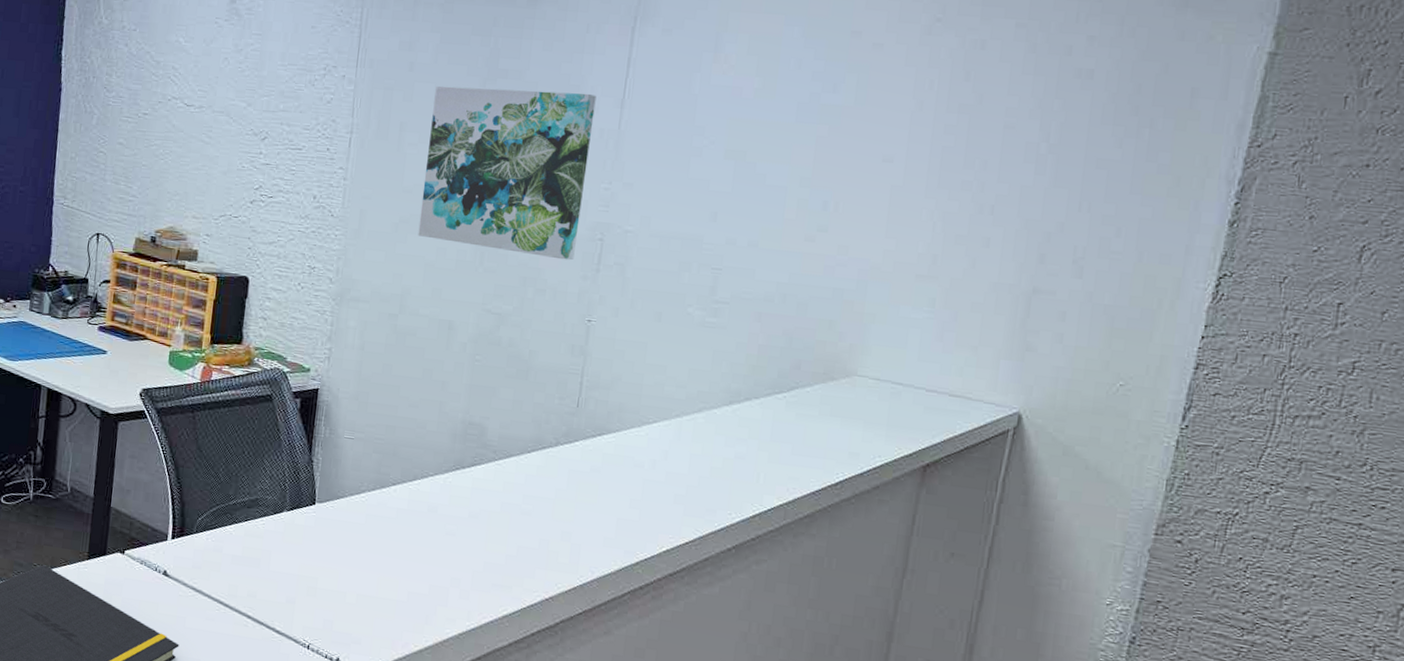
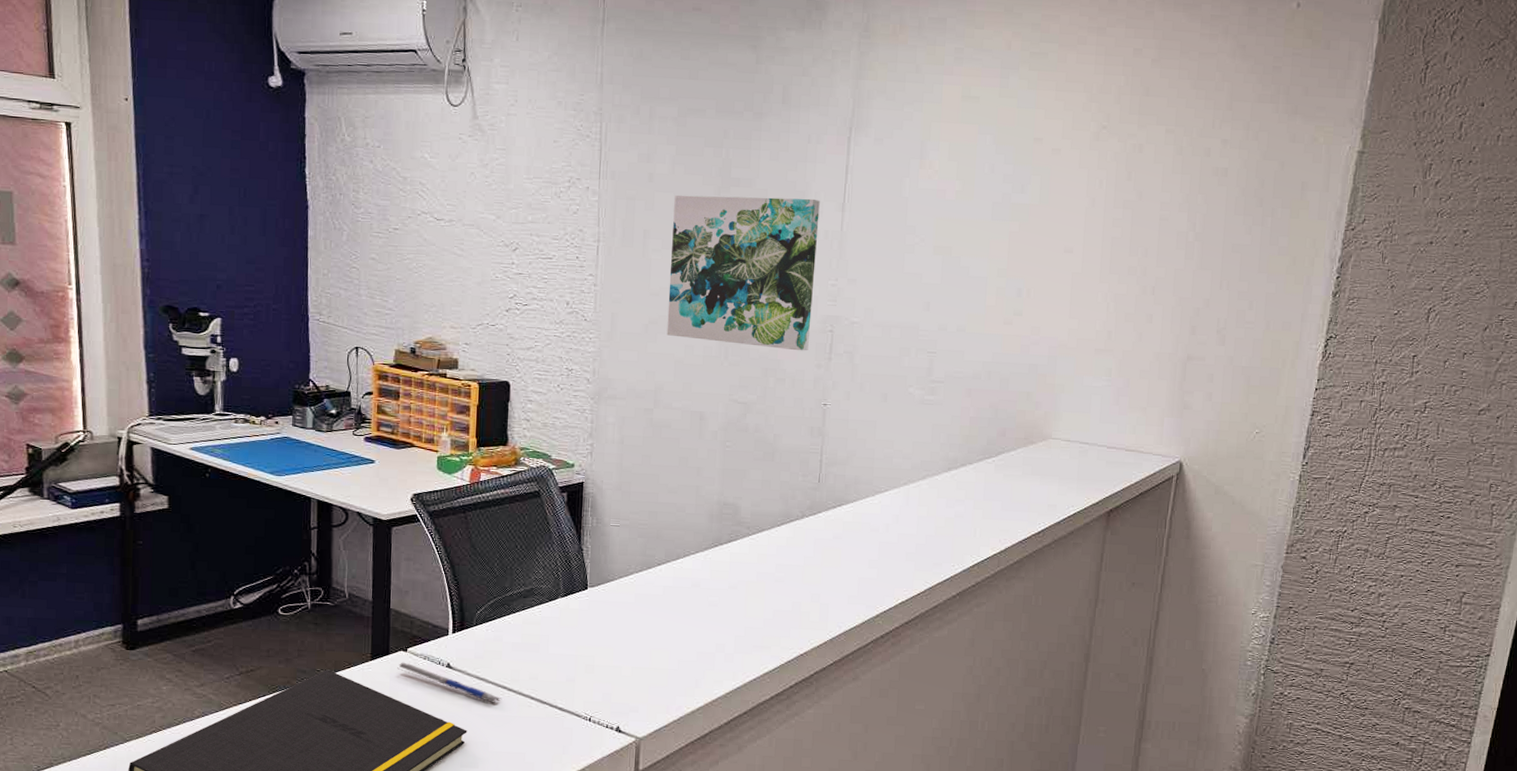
pen: none [113,564,218,619] -> present [397,662,502,704]

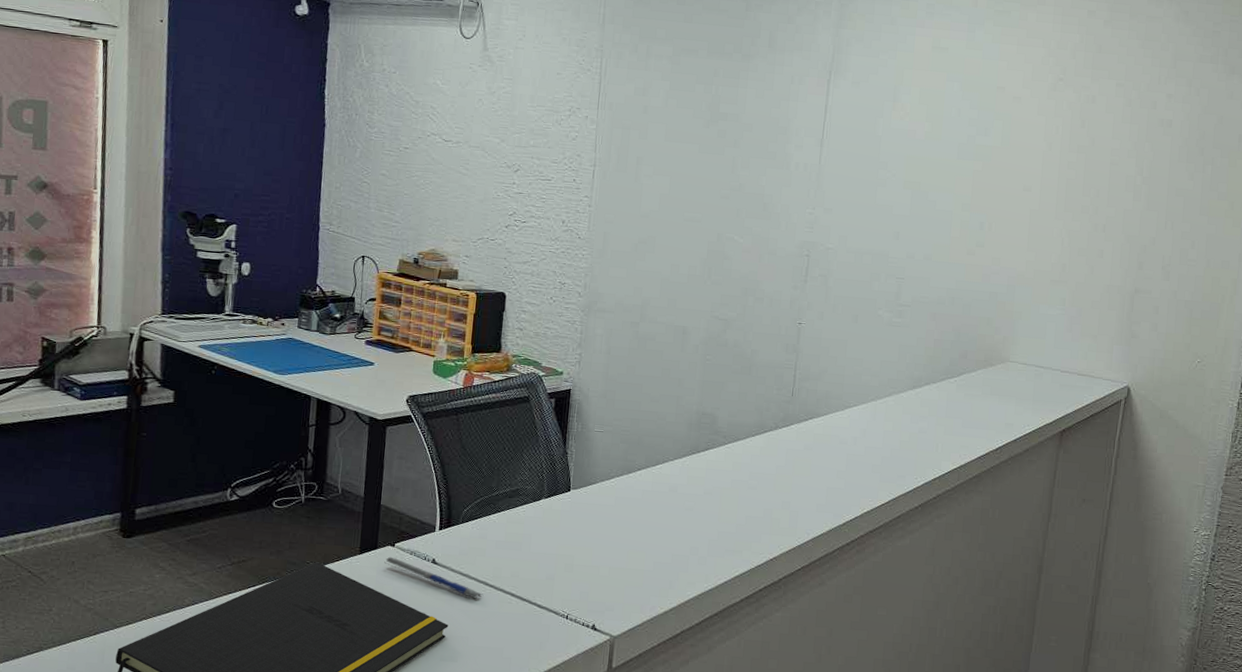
wall art: present [666,195,820,351] -> none [654,126,801,274]

